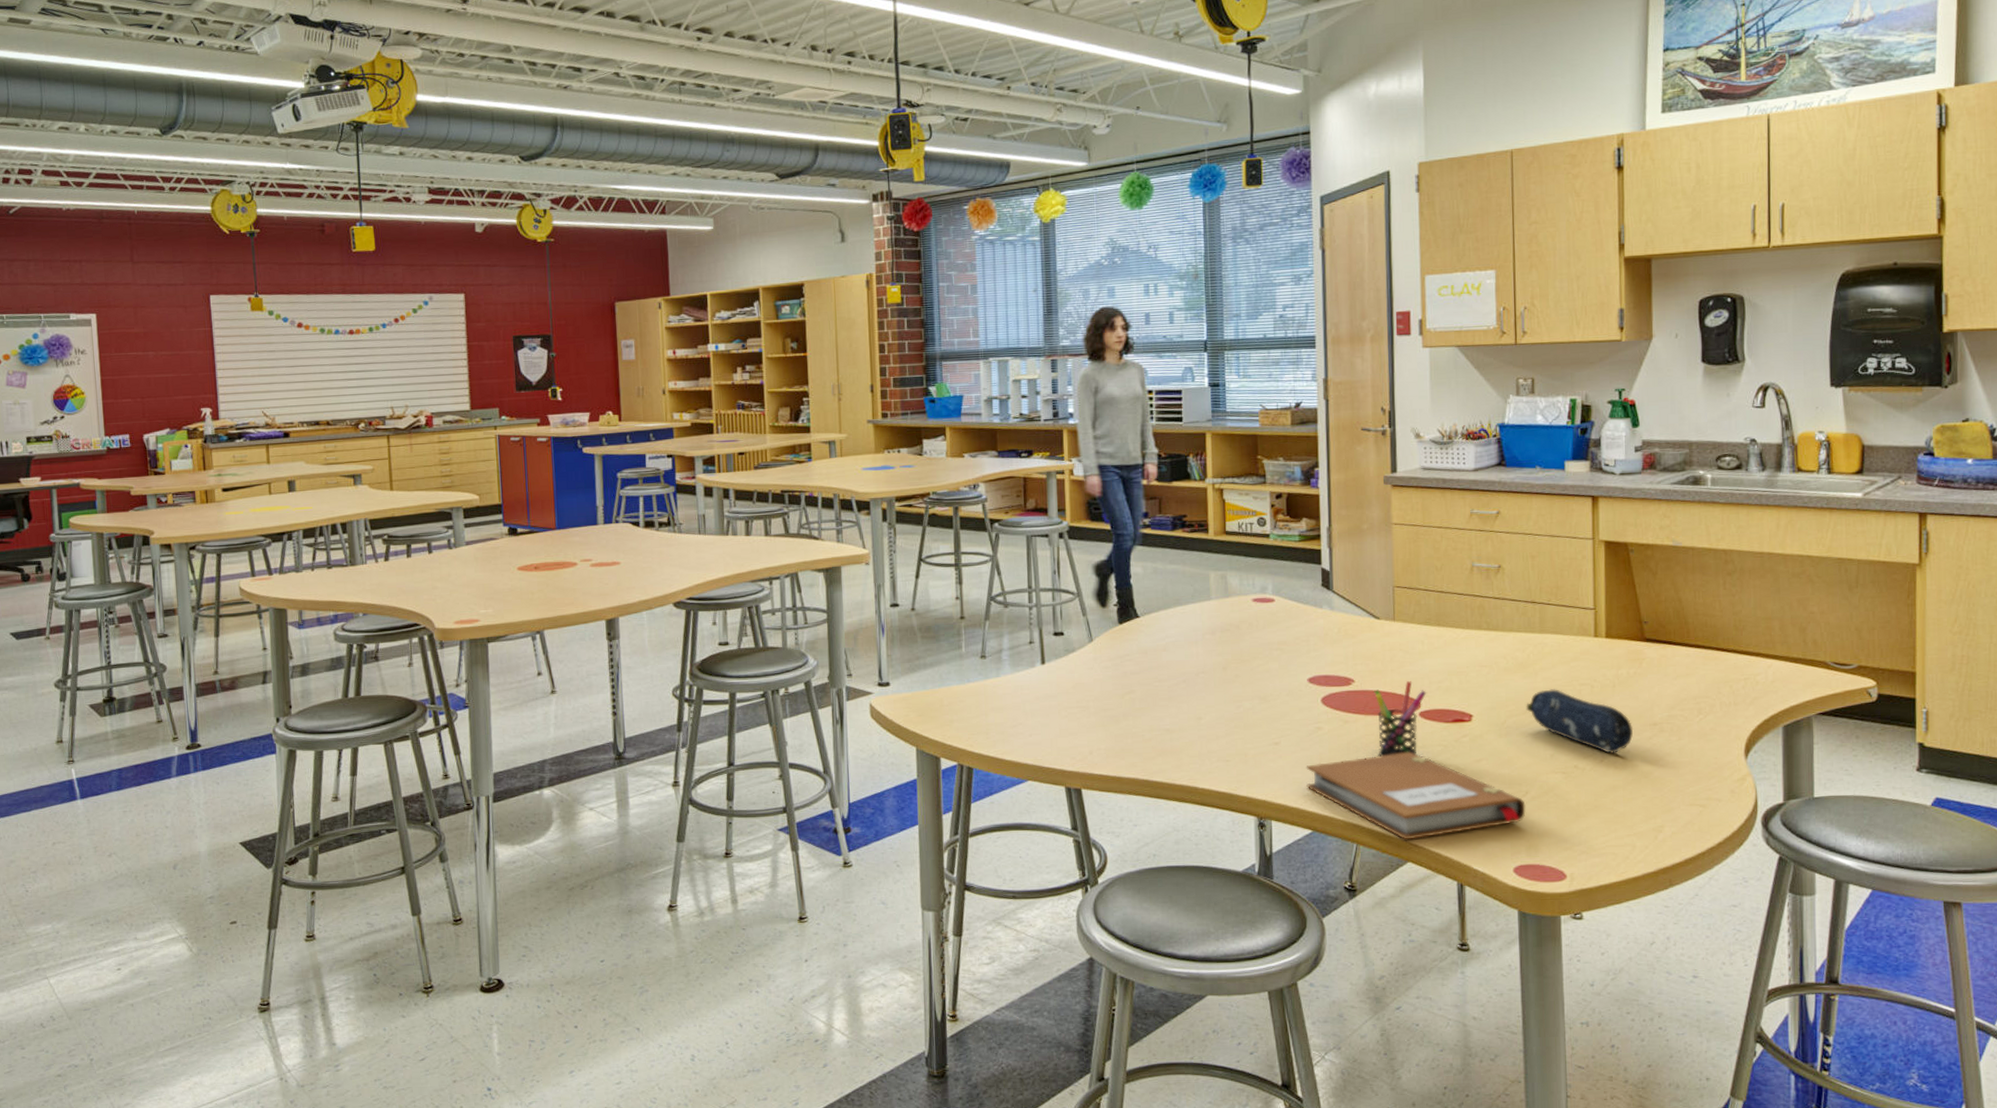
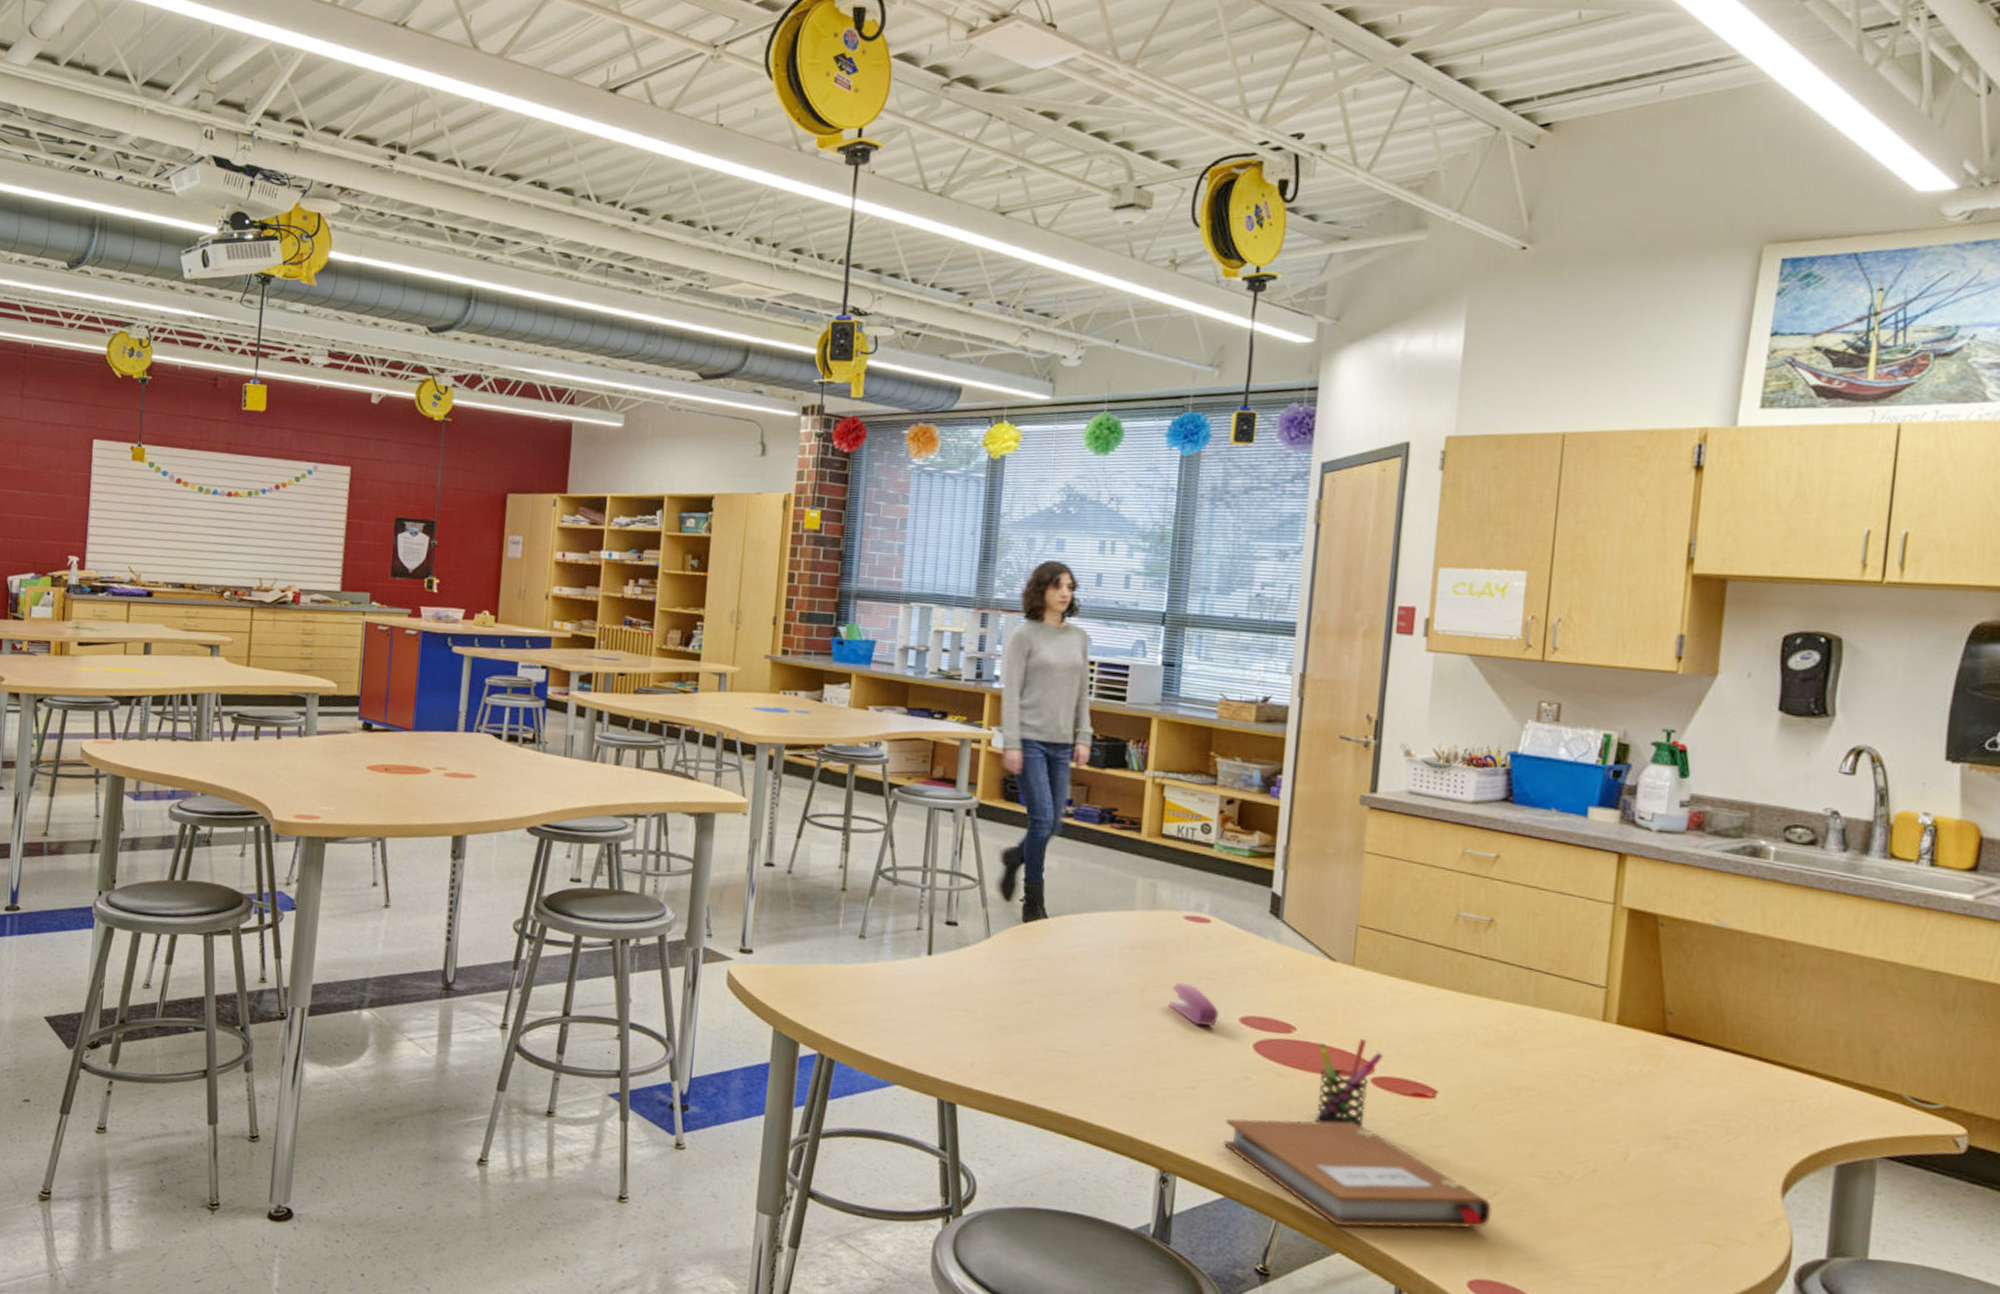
stapler: none [1248,655,1291,690] -> present [1169,982,1219,1026]
pencil case: present [1526,689,1634,754] -> none [1505,1075,1640,1165]

